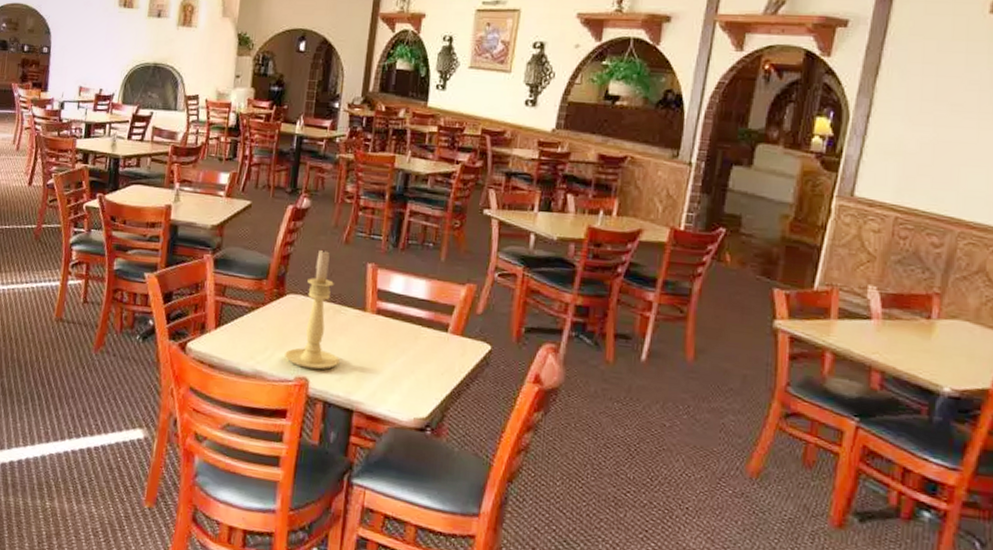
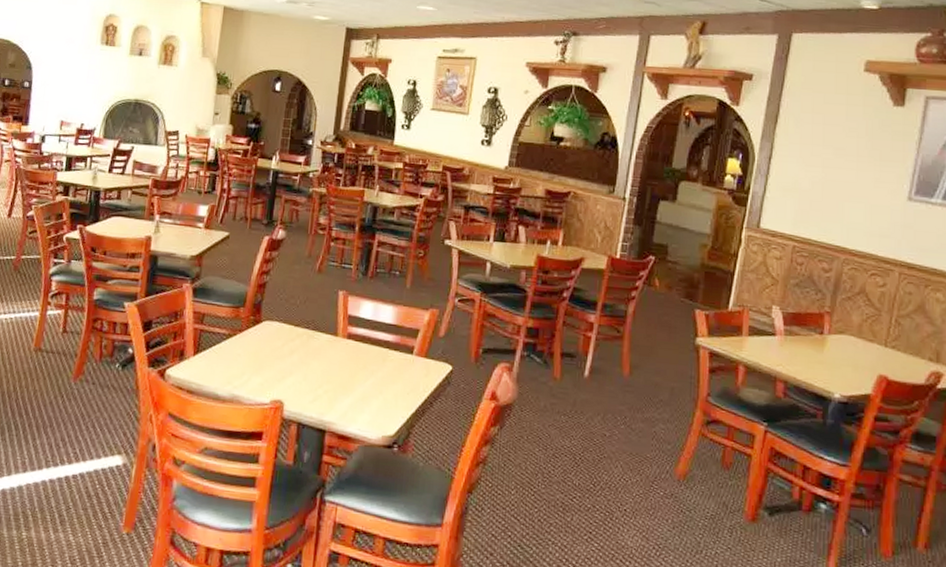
candle holder: present [285,249,340,370] -> none [261,278,313,393]

